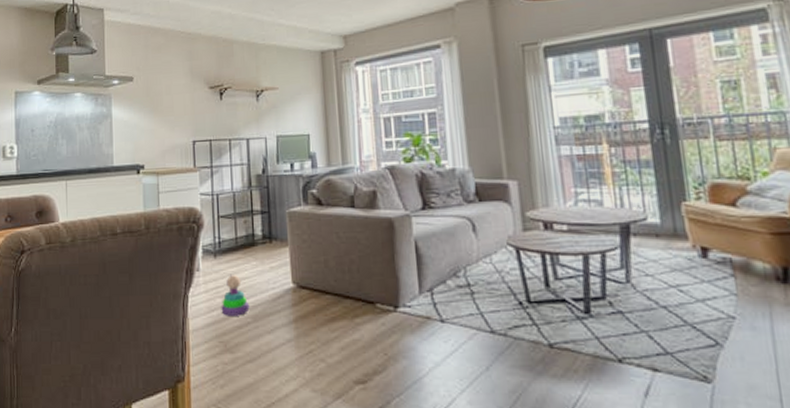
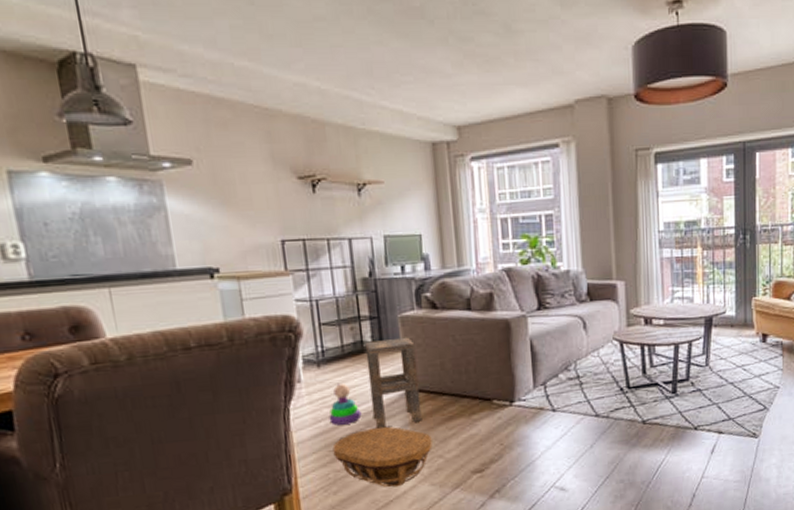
basket: none [222,322,315,388] -> present [333,427,433,487]
side table: none [256,232,306,323] -> present [365,337,422,429]

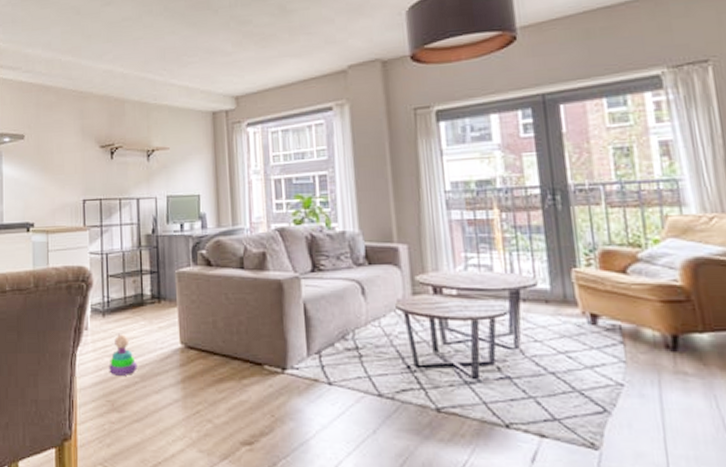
basket: present [333,427,433,487] -> none [110,381,202,448]
side table: present [365,337,422,429] -> none [144,292,193,383]

